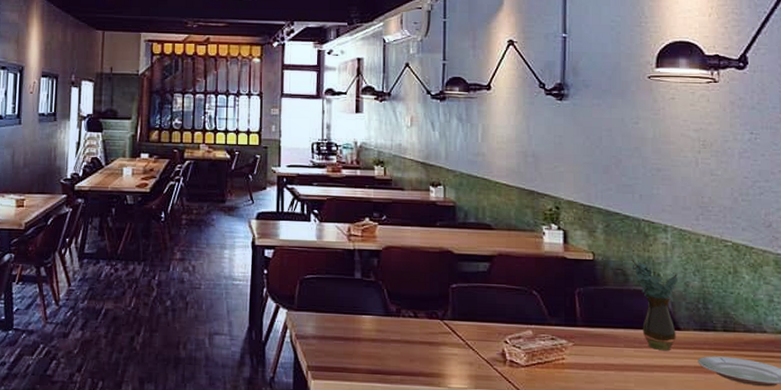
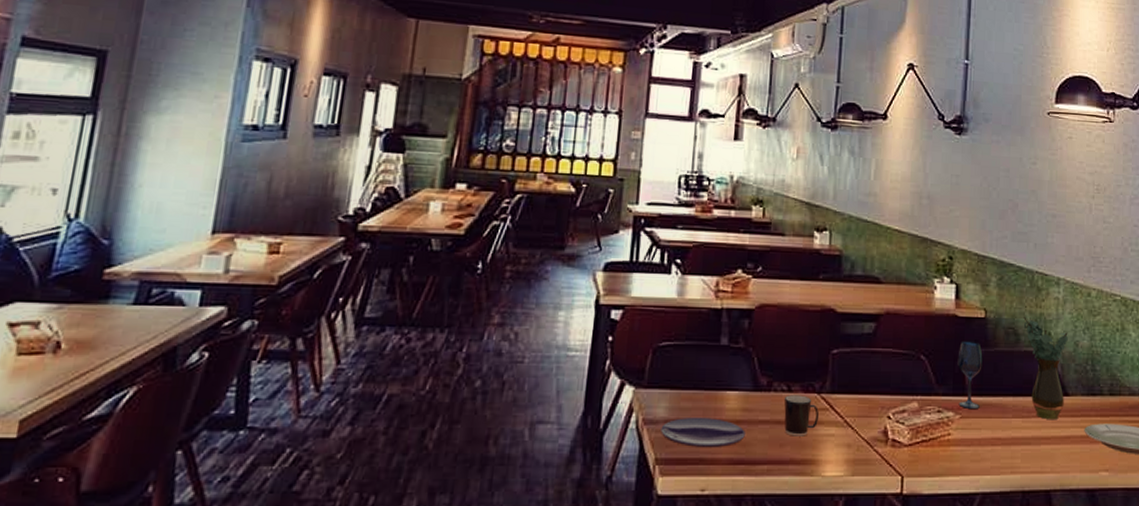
plate: none [310,335,380,360] -> present [661,418,745,447]
mug: none [411,320,443,354] -> present [783,395,819,436]
wineglass: none [568,279,593,338] -> present [957,341,983,408]

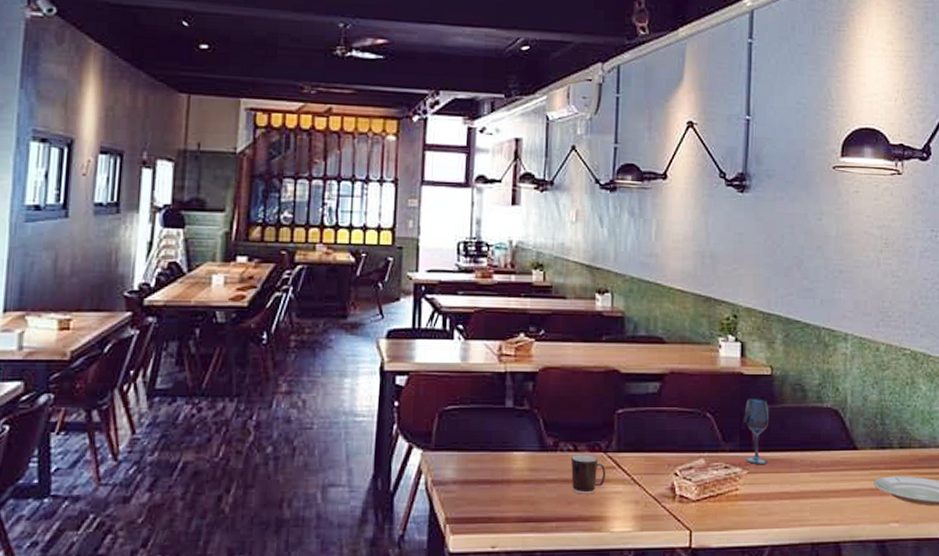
plate: present [661,418,745,447] -> none [450,478,533,506]
vase: present [1023,316,1068,420] -> none [810,372,856,474]

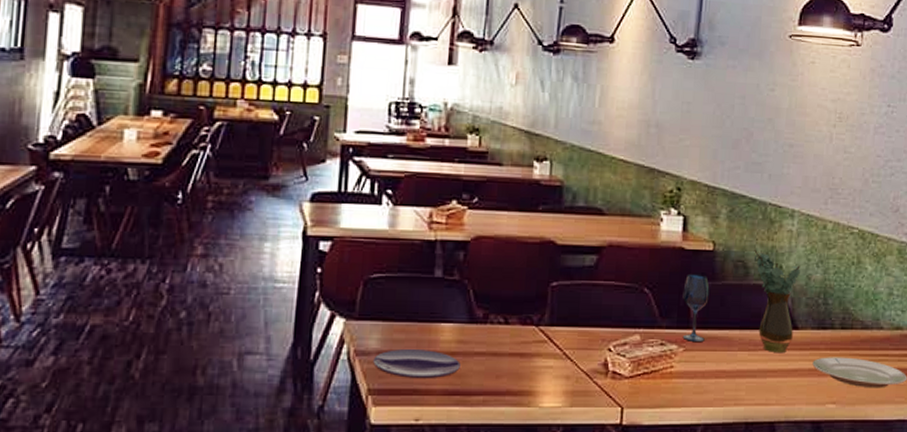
plate: none [450,478,533,506] -> present [373,349,461,378]
mug: present [570,454,606,494] -> none [500,327,537,368]
vase: none [810,372,856,474] -> present [753,249,800,354]

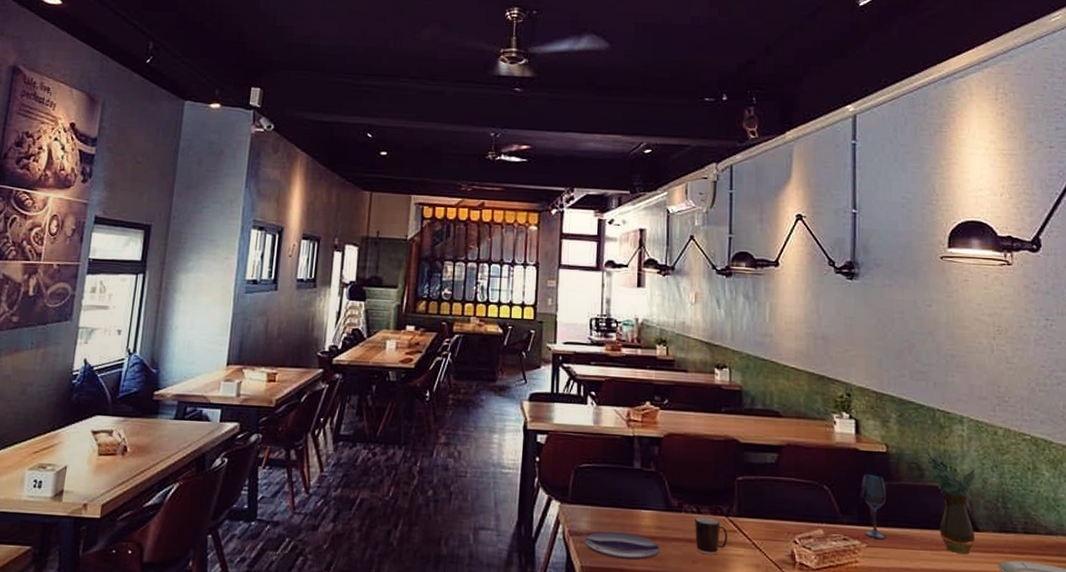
mug: none [500,327,537,368] -> present [694,516,728,555]

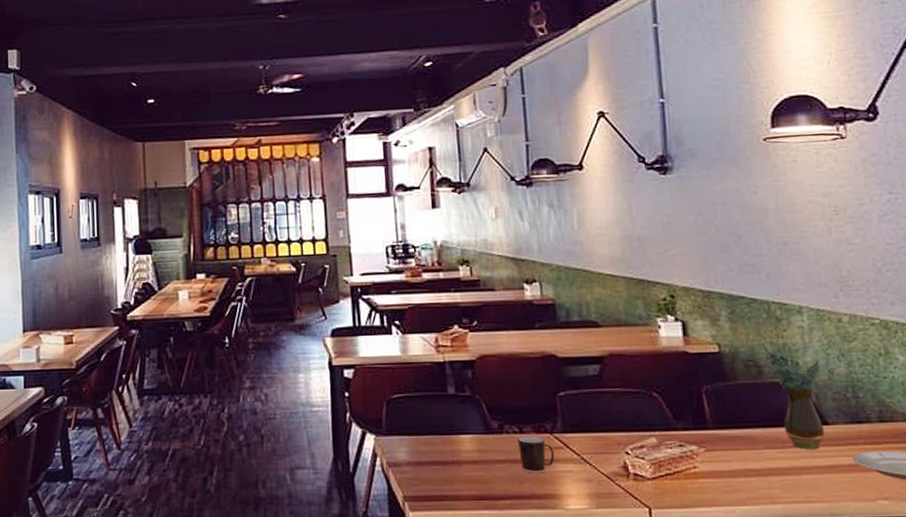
plate: present [585,531,660,560] -> none [404,459,484,485]
wineglass: present [861,473,887,539] -> none [694,376,726,442]

